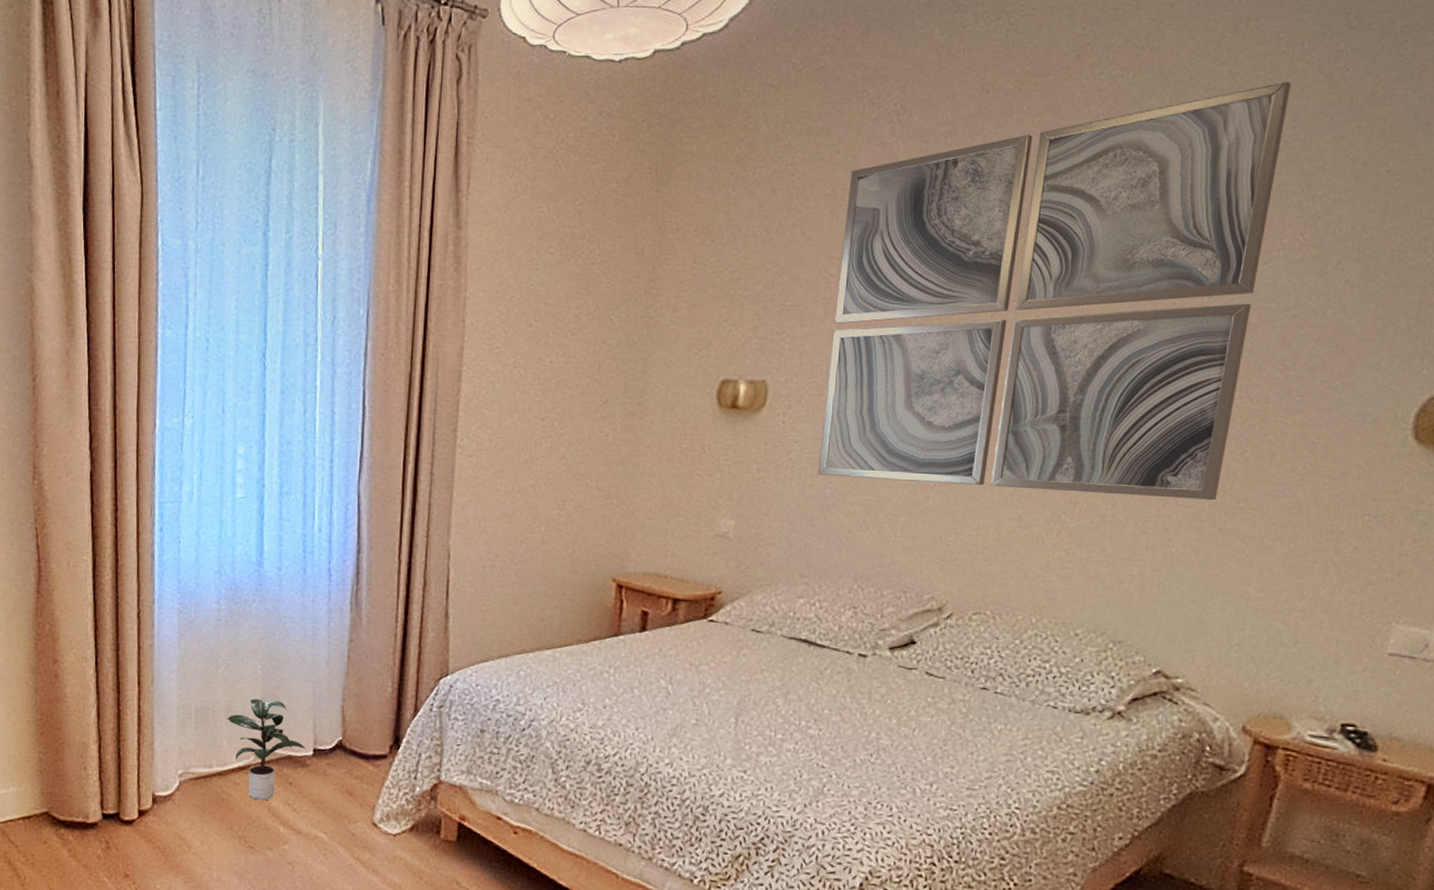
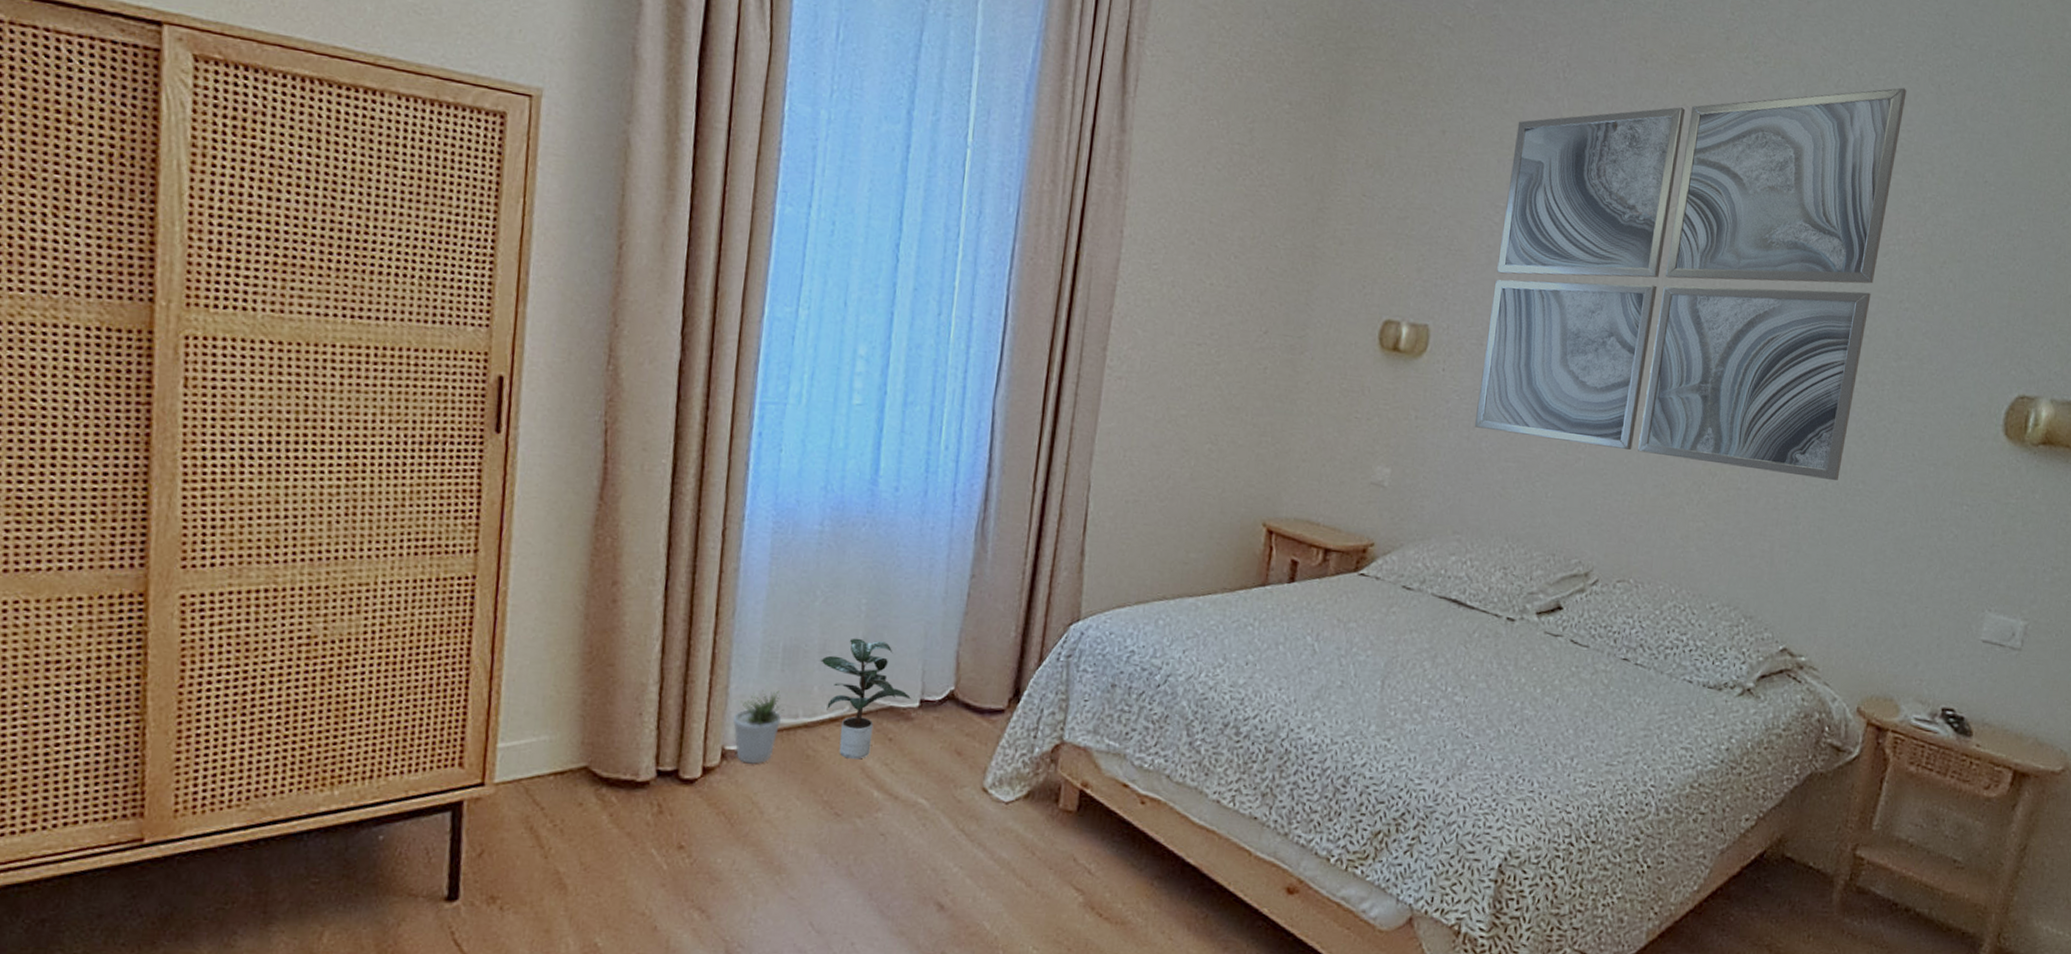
potted plant: none [160,744,201,807] -> present [733,689,785,764]

